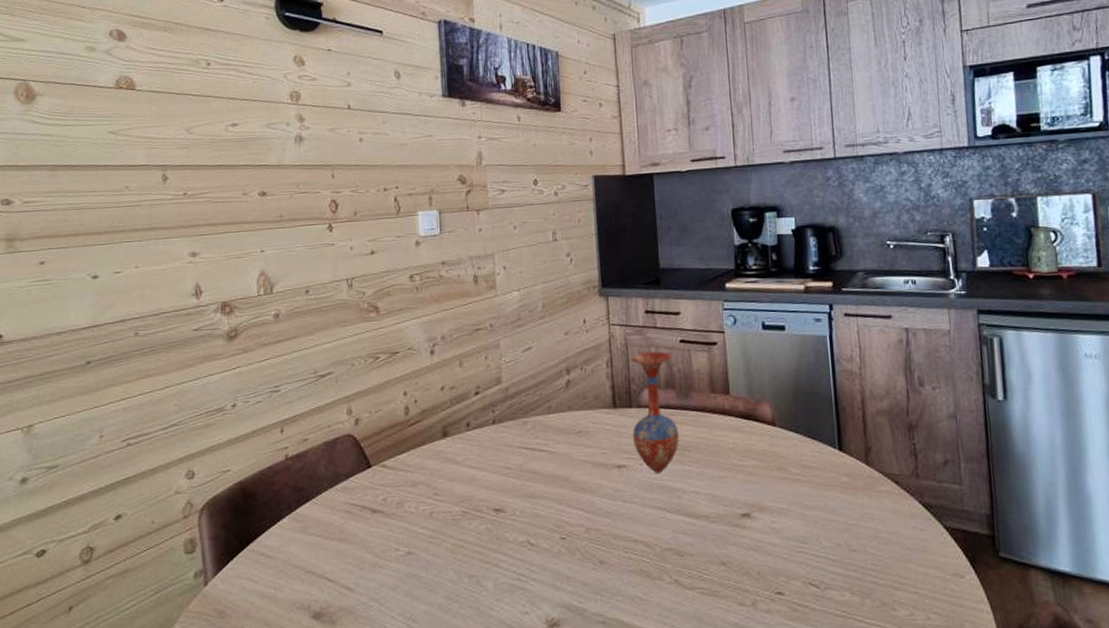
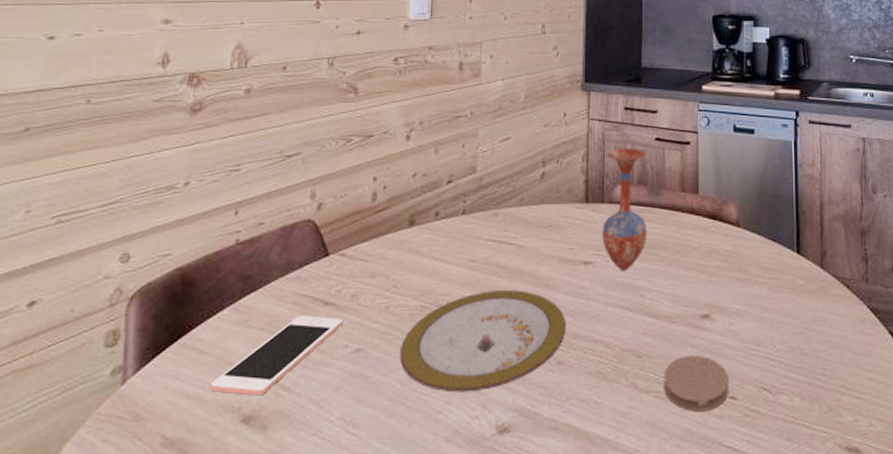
cell phone: none [281,522,393,595] -> present [210,315,344,396]
plate: none [448,494,606,591] -> present [400,289,567,393]
coaster: none [707,553,776,607] -> present [664,356,729,412]

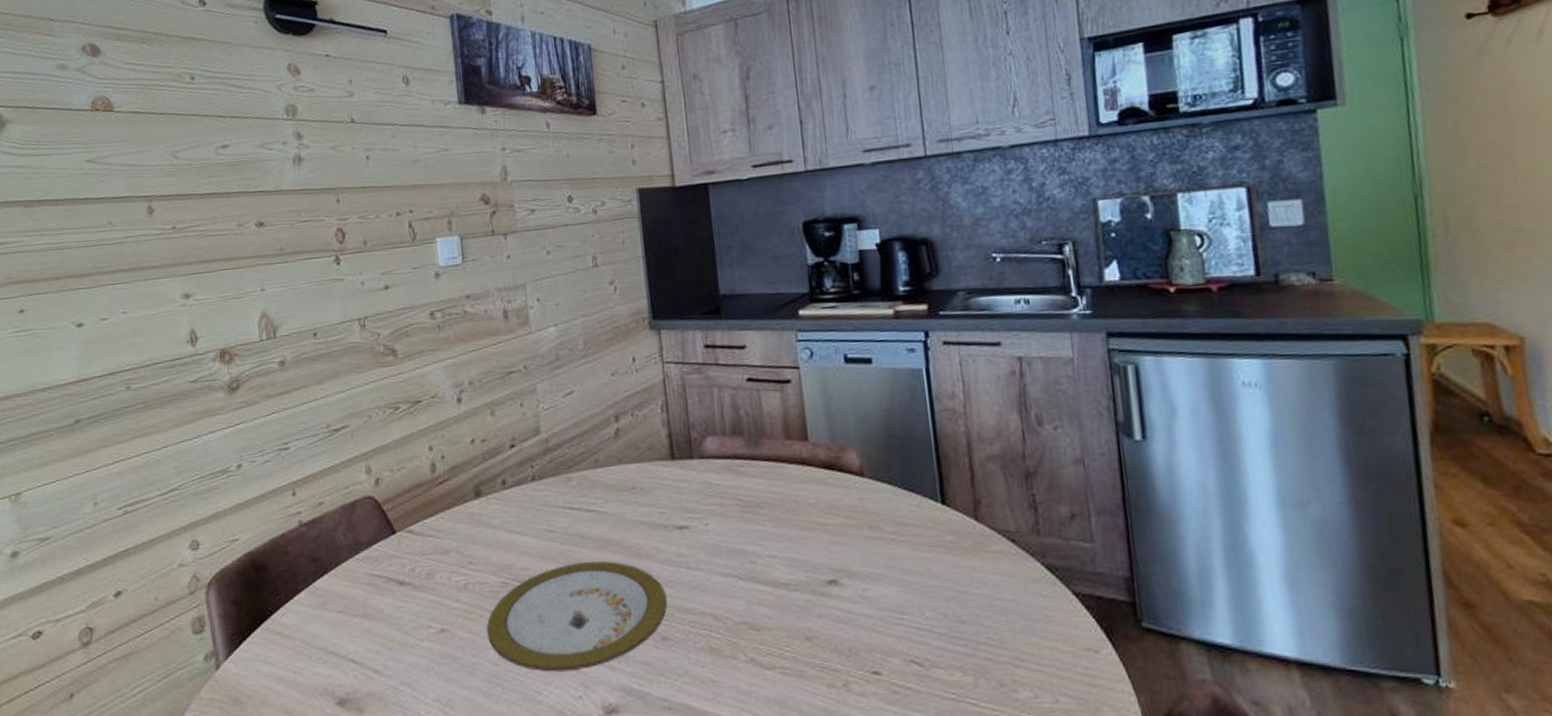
cell phone: present [210,315,344,396] -> none [301,596,423,679]
vase: present [602,147,647,271] -> none [689,392,750,535]
coaster: present [664,356,729,412] -> none [789,627,871,689]

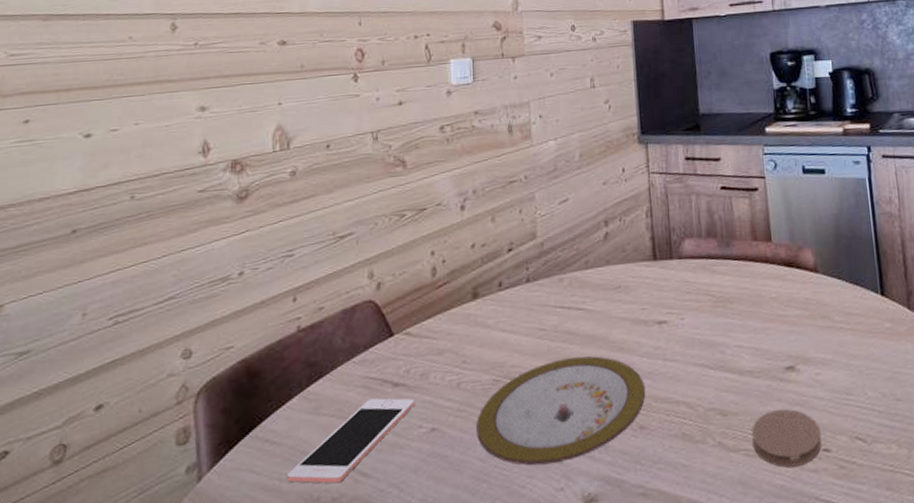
cell phone: none [301,596,423,679] -> present [287,398,416,484]
coaster: none [789,627,871,689] -> present [752,409,822,468]

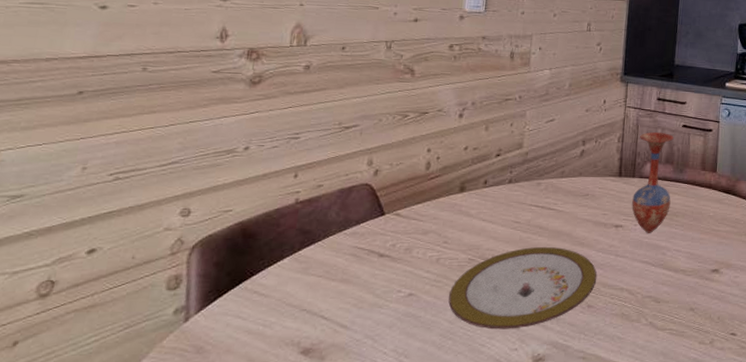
cell phone: present [287,398,416,484] -> none [271,265,398,332]
vase: none [670,199,721,328] -> present [631,131,674,233]
coaster: present [752,409,822,468] -> none [677,302,731,345]

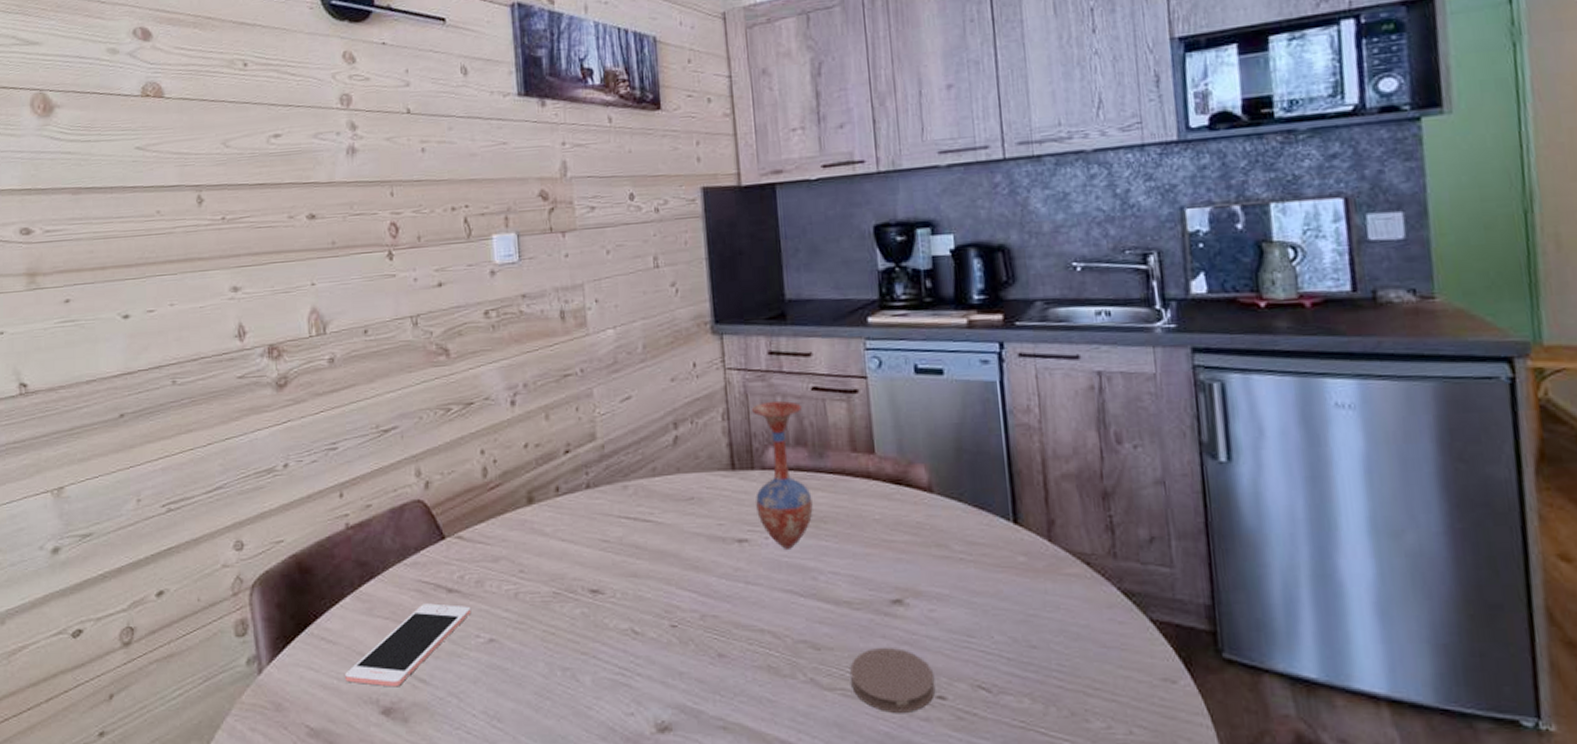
cell phone: none [271,265,398,332] -> present [345,603,472,687]
plate: present [448,246,597,330] -> none [537,573,725,687]
coaster: none [677,302,731,345] -> present [850,648,936,713]

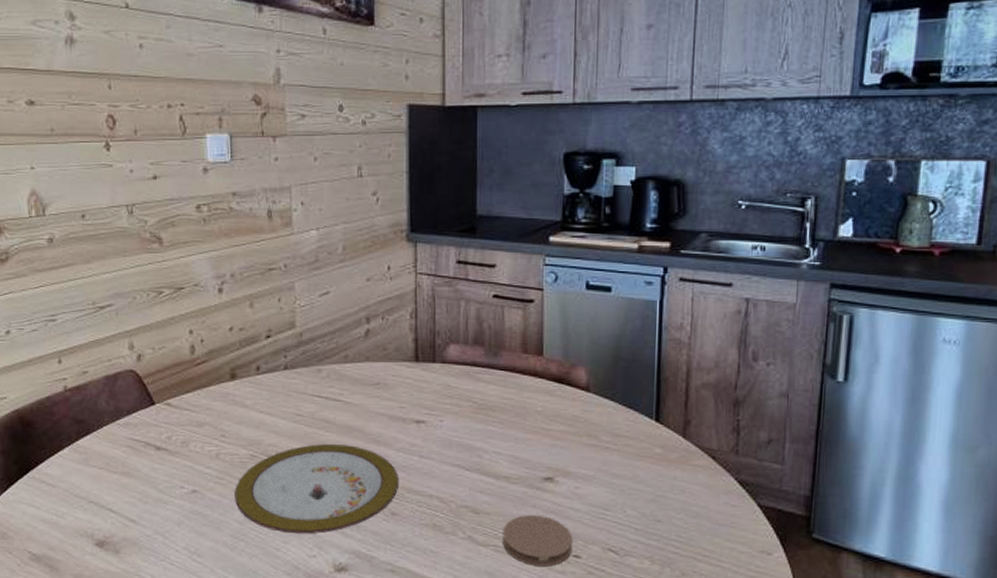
cell phone: present [345,603,472,687] -> none [63,458,177,525]
plate: none [537,573,725,687] -> present [235,443,400,534]
vase: present [751,400,813,549] -> none [435,304,484,431]

